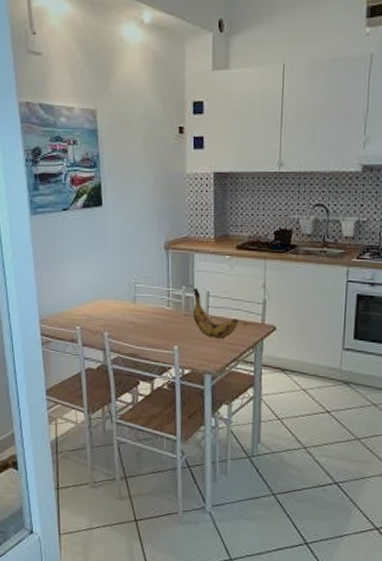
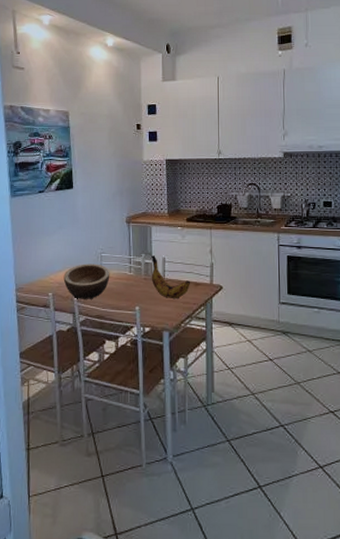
wooden bowl: none [92,295,145,335] -> present [63,263,110,299]

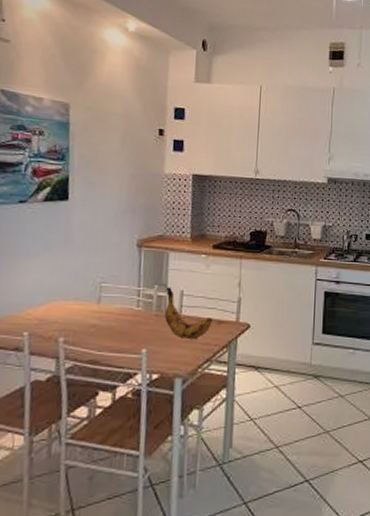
wooden bowl: present [63,263,110,299] -> none [46,295,111,340]

